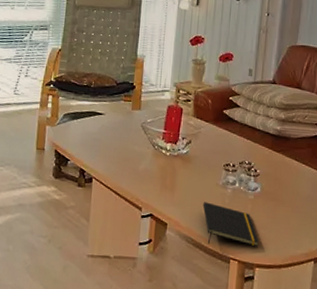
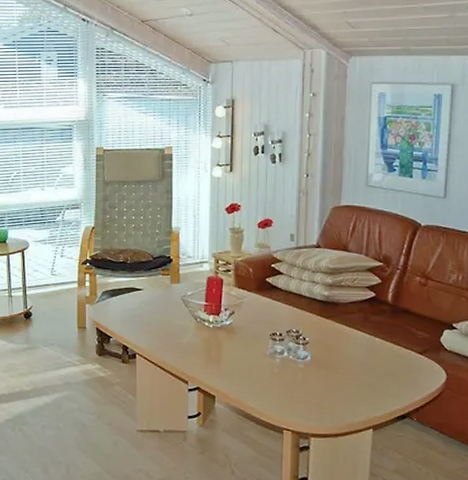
notepad: present [203,202,259,247] -> none [251,373,313,417]

